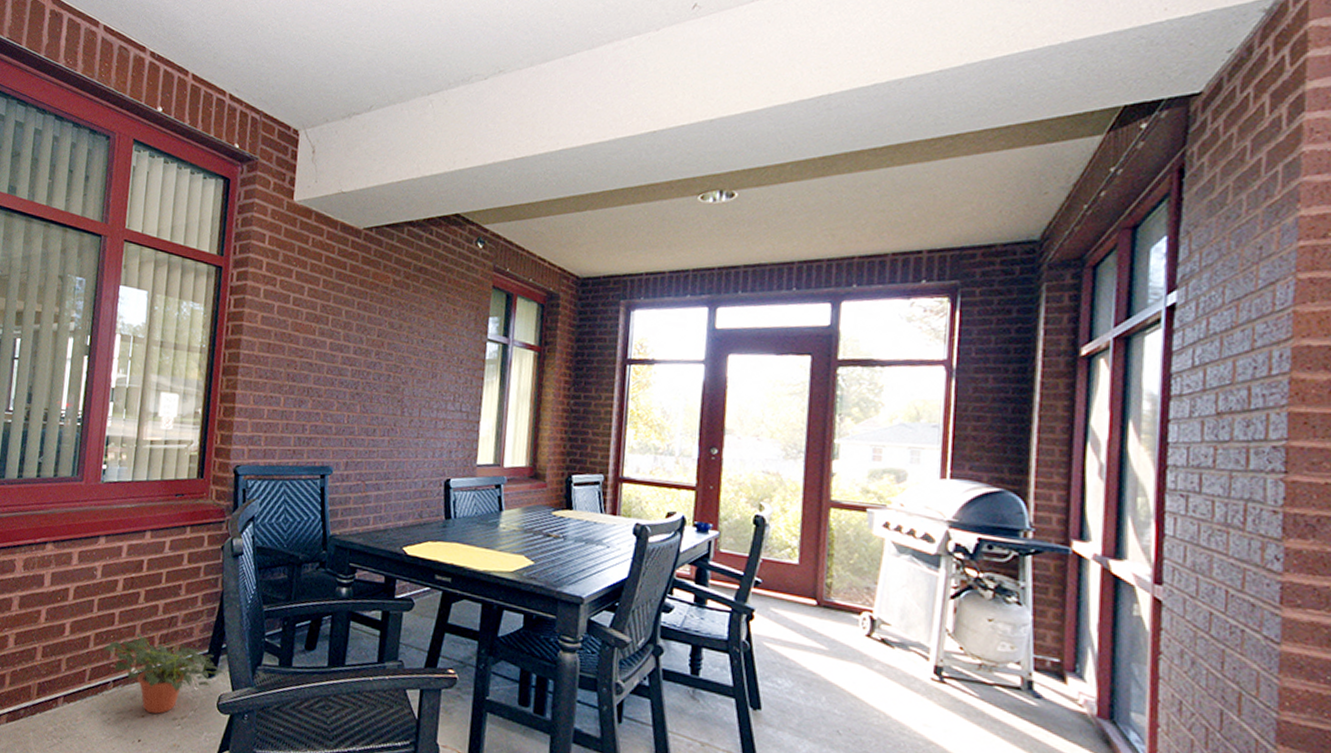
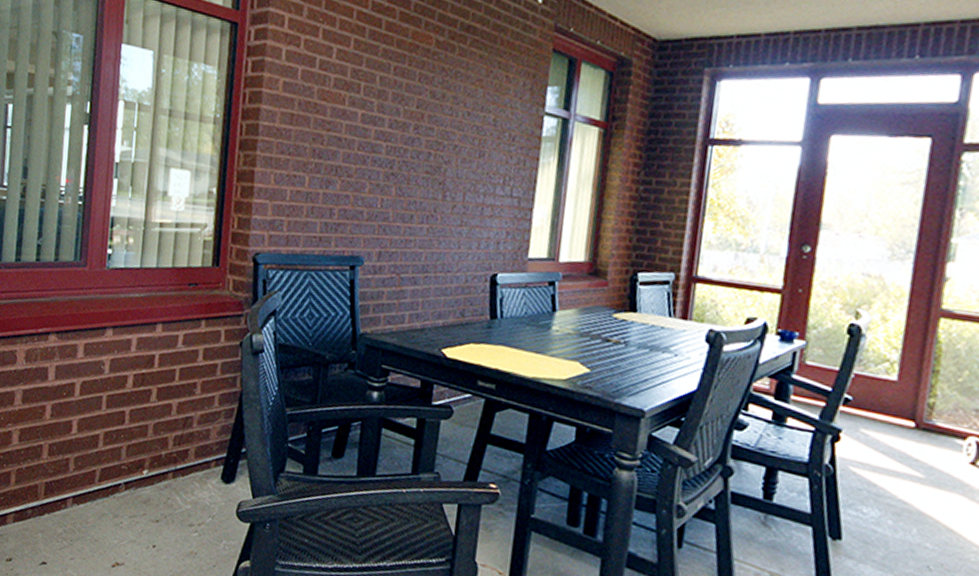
potted plant: present [102,633,225,714] -> none [112,433,245,519]

